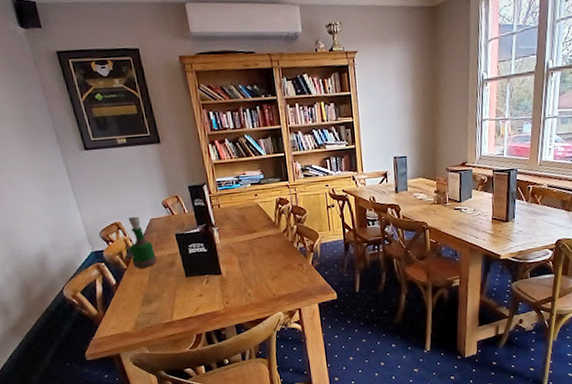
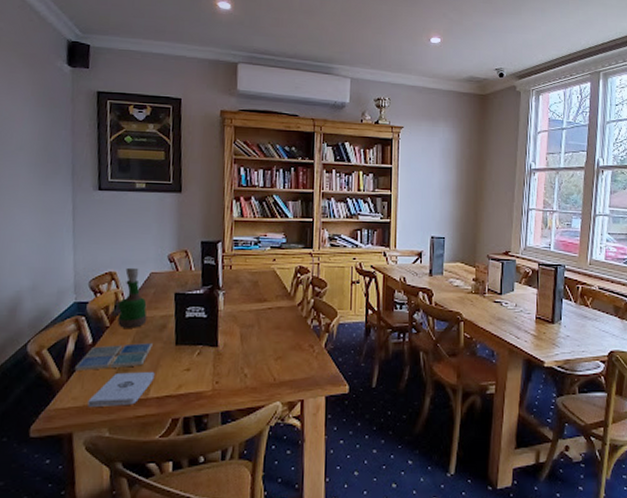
drink coaster: none [107,278,167,307] -> present [74,343,153,371]
notepad: none [125,301,175,333] -> present [88,372,155,407]

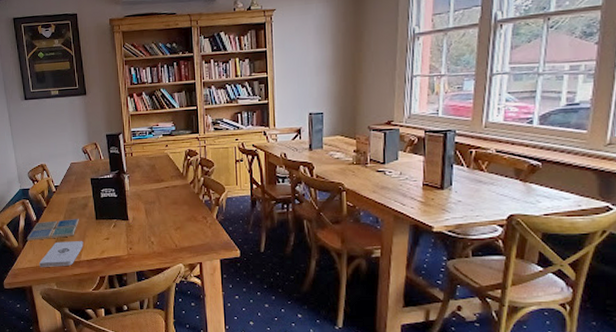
grog bottle: present [117,267,147,328] -> none [50,160,73,208]

